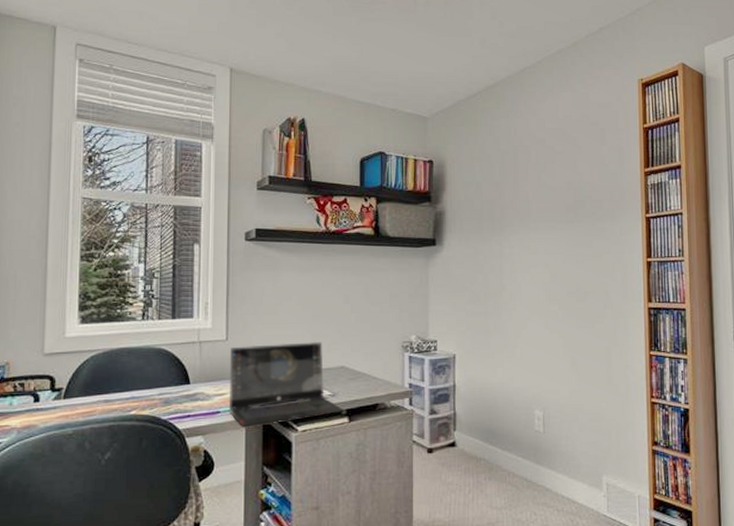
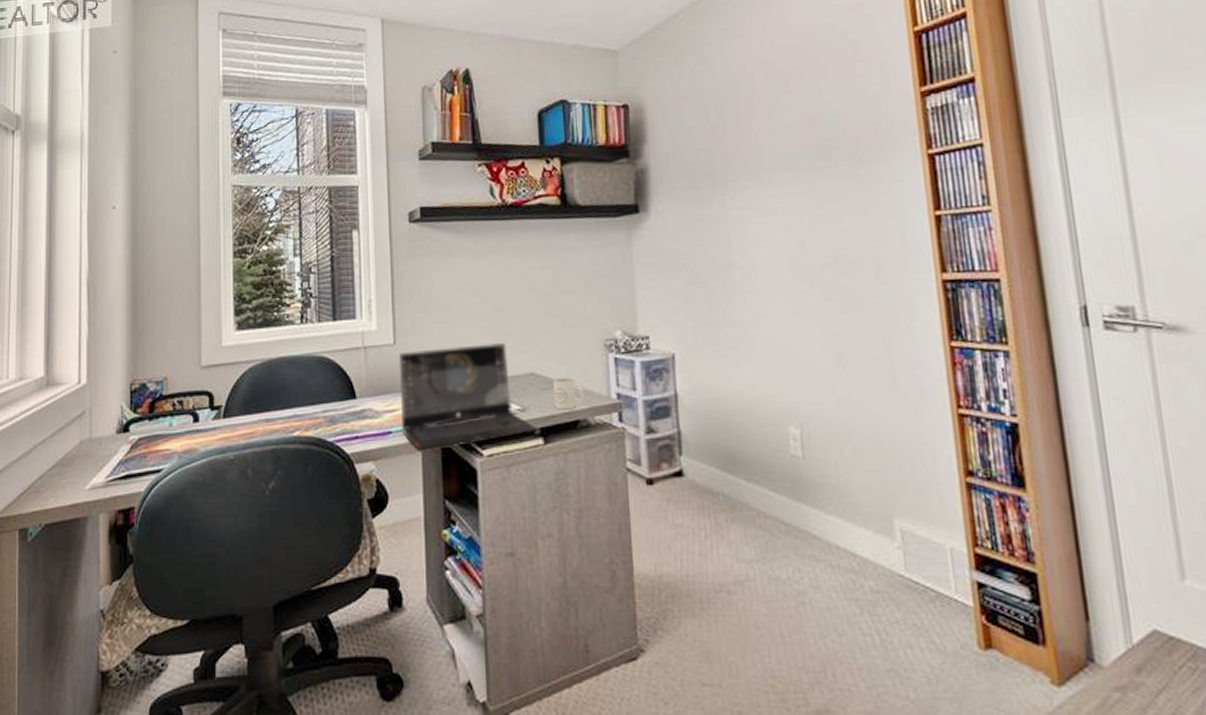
mug: none [358,370,384,396] -> present [552,377,585,410]

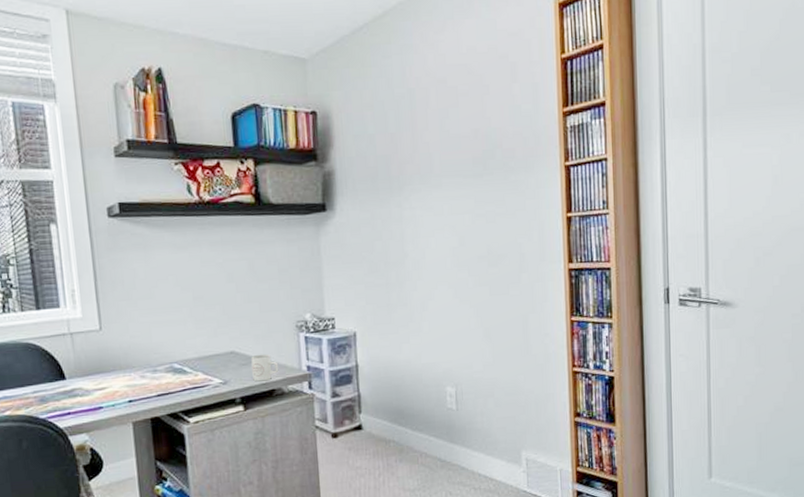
laptop computer: present [398,342,538,452] -> none [105,326,238,422]

